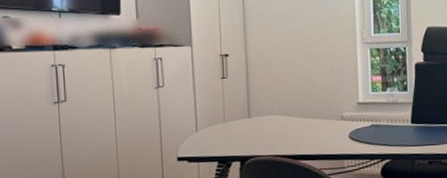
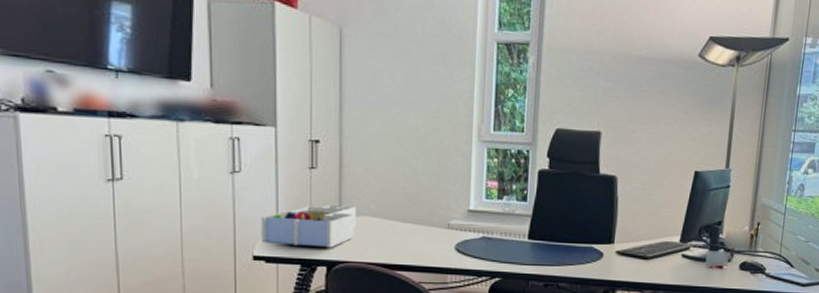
desk organizer: none [183,107,263,146] -> present [261,204,356,248]

